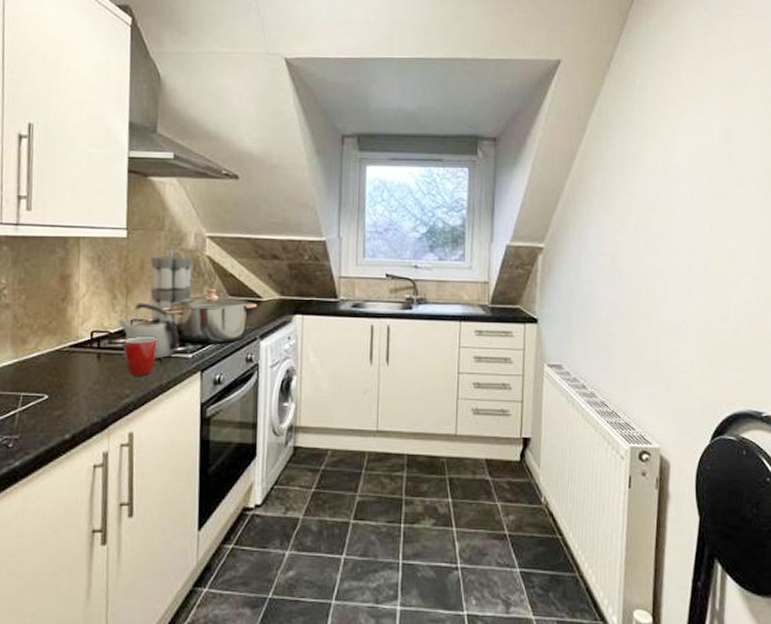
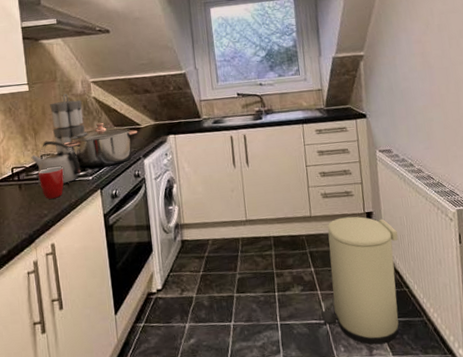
pedal bin: none [454,440,557,601] -> present [321,216,399,345]

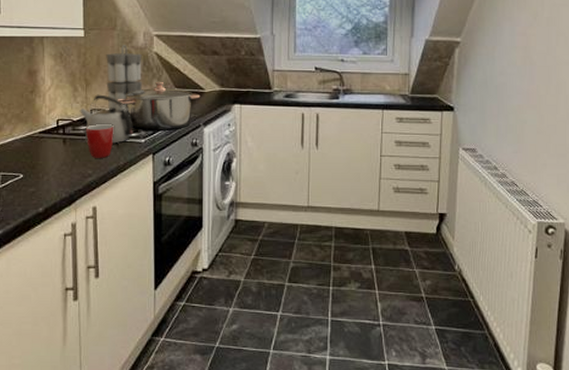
pedal bin: present [321,216,399,345] -> none [376,215,470,353]

